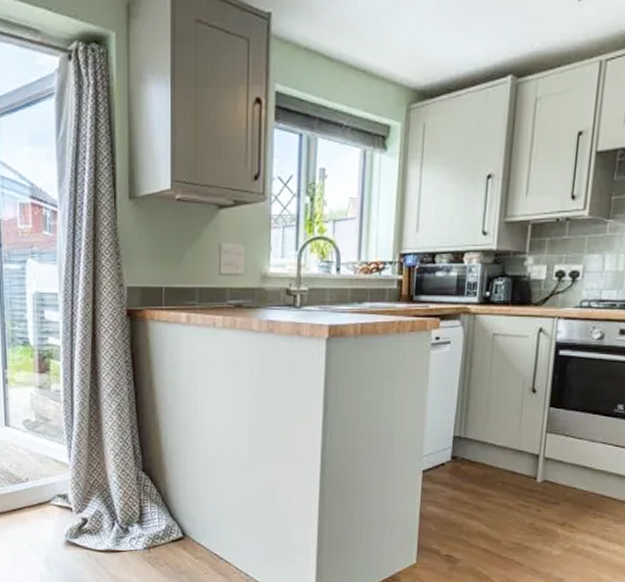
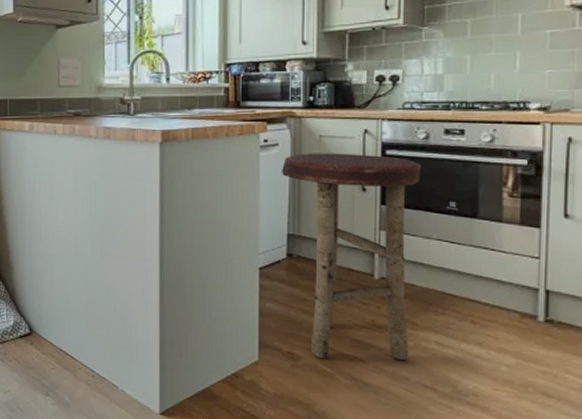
stool: none [452,352,594,563] -> present [282,153,422,361]

